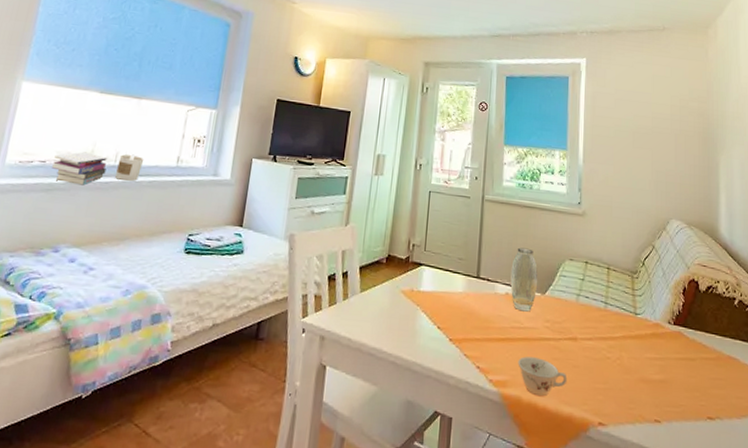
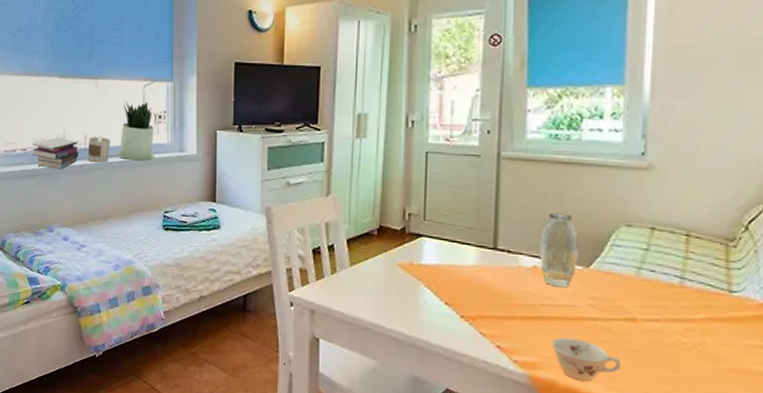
planter: none [147,122,192,183] -> present [116,101,155,161]

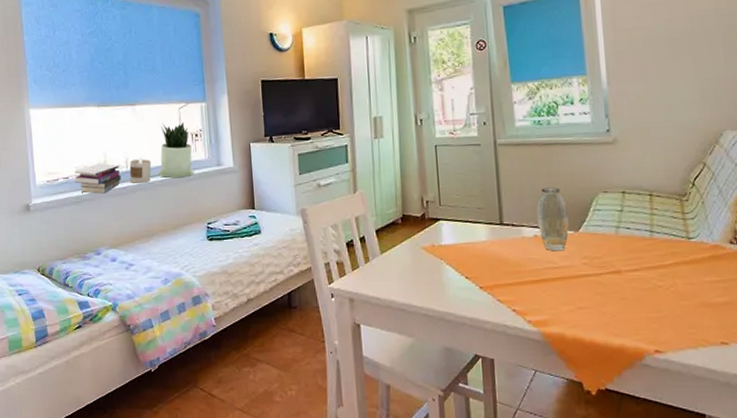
teacup: present [551,337,622,382] -> none [556,294,615,332]

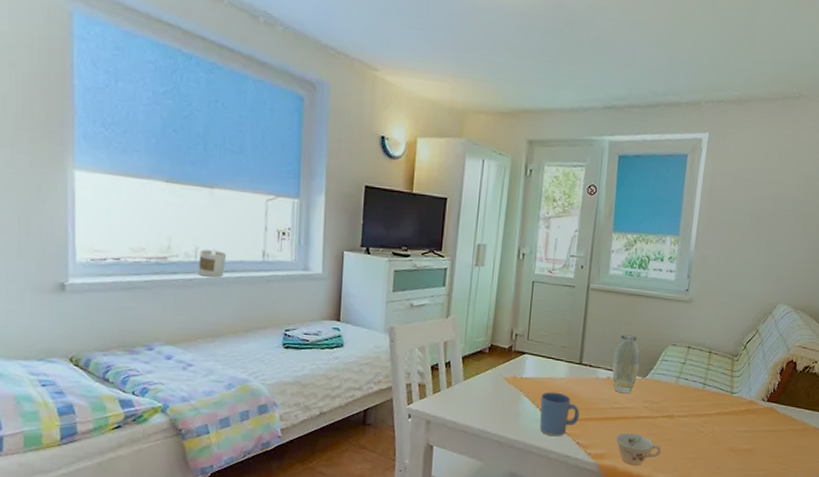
books: present [74,163,121,194] -> none [128,247,187,283]
planter: present [157,123,195,179] -> none [232,214,277,278]
mug: none [464,257,511,305] -> present [539,392,580,437]
teacup: none [556,294,615,332] -> present [615,433,662,466]

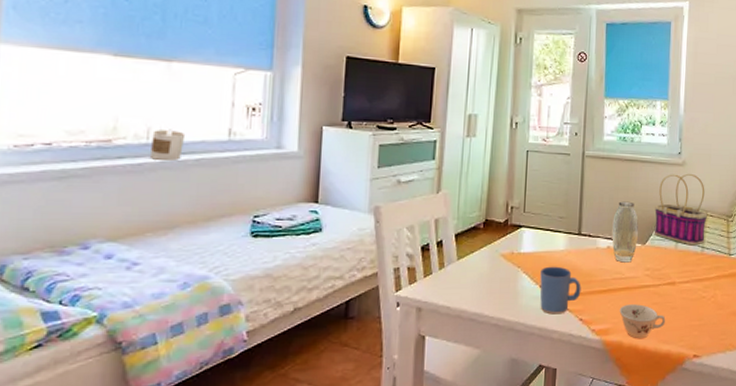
basket: none [656,310,712,382] -> present [655,173,707,246]

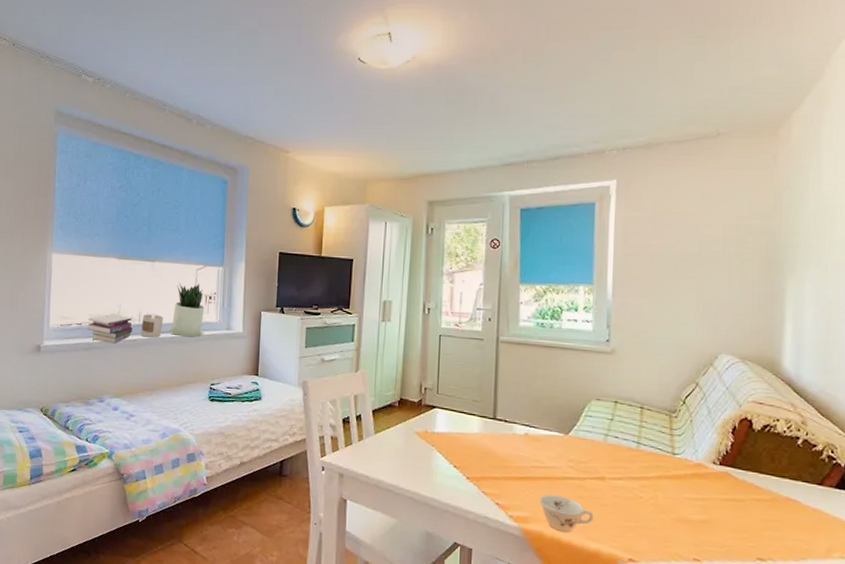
books: none [62,129,137,170] -> present [88,313,133,344]
planter: none [192,89,245,159] -> present [168,282,204,338]
mug: present [540,266,581,315] -> none [454,447,497,496]
vase: present [612,201,639,263] -> none [530,388,560,452]
basket: present [655,173,707,246] -> none [579,362,644,441]

